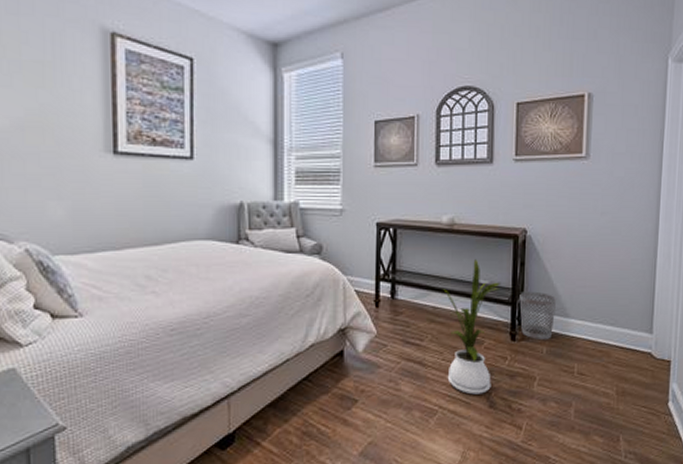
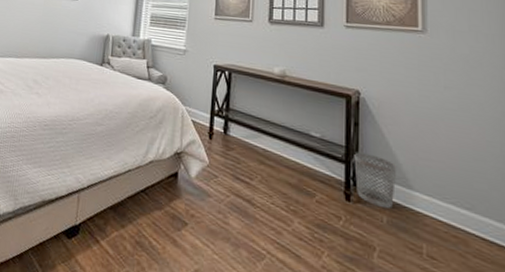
house plant: present [442,258,501,395] -> none [272,110,334,251]

